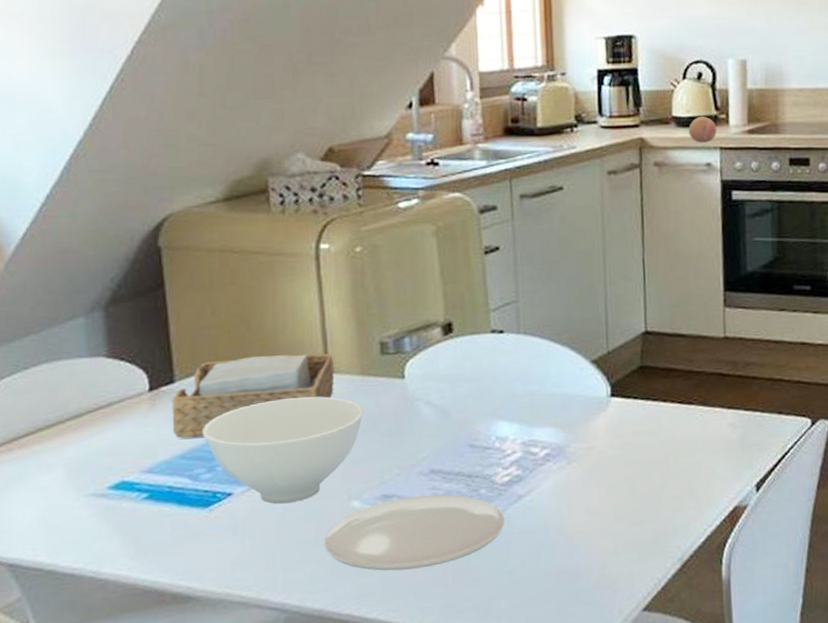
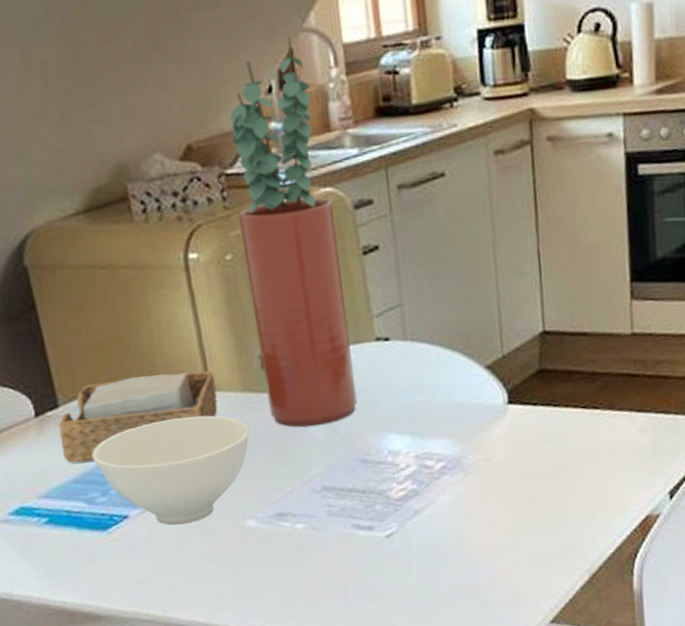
plate: present [324,494,505,571] -> none [222,511,403,588]
vase: none [370,62,470,411] -> present [229,36,358,427]
fruit: present [689,116,717,143] -> none [586,76,619,110]

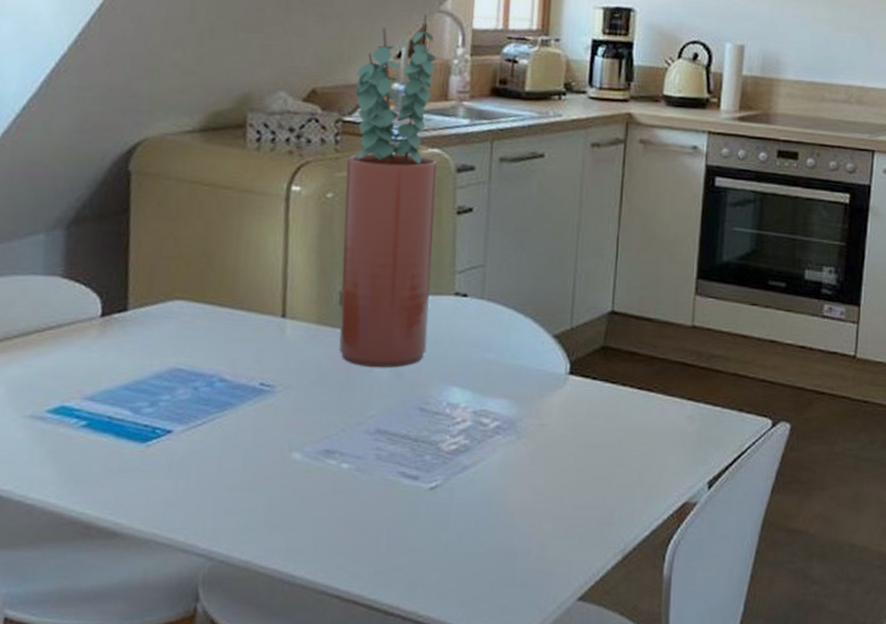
napkin holder: present [58,371,218,463] -> none [119,292,292,369]
bowl: present [92,415,250,525] -> none [149,339,316,448]

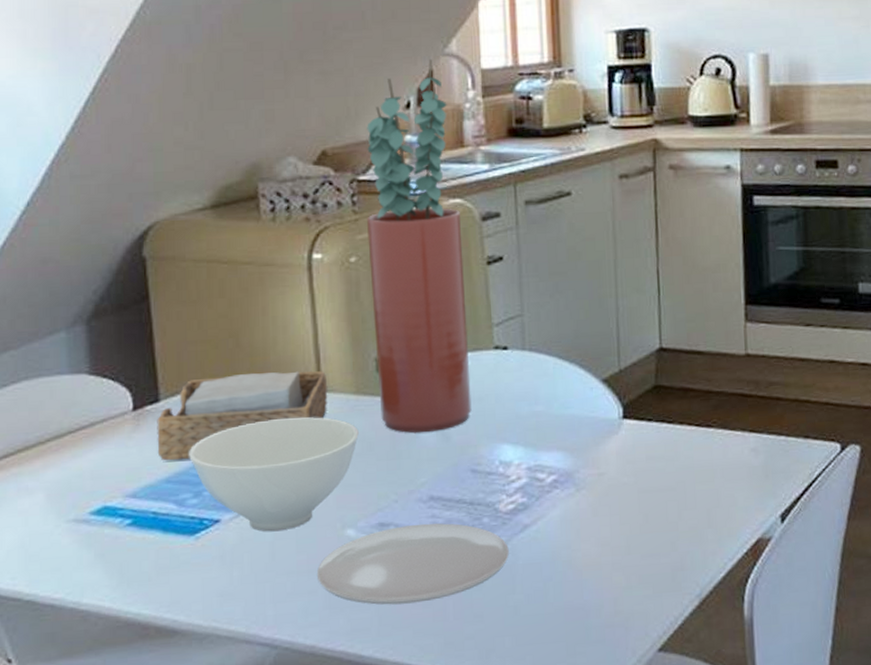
napkin holder: none [119,292,292,369] -> present [157,371,328,461]
bowl: none [149,339,316,448] -> present [189,417,359,532]
plate: none [259,454,447,530] -> present [316,523,509,605]

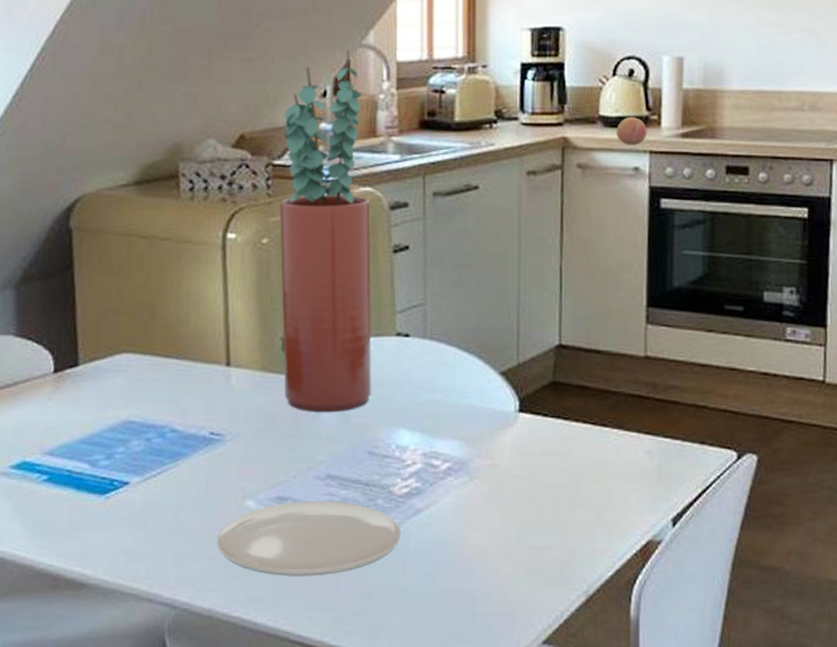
napkin holder: present [157,371,328,461] -> none [74,344,236,423]
bowl: present [189,417,359,532] -> none [103,389,263,497]
fruit: none [706,115,737,144] -> present [616,116,647,145]

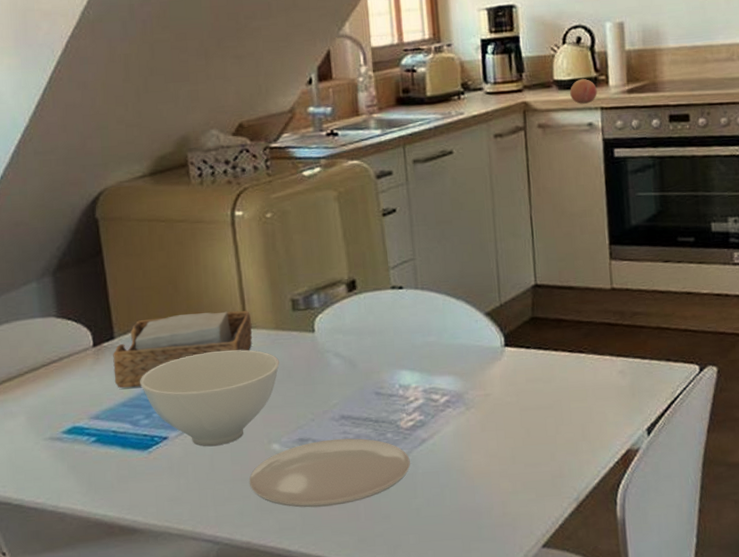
napkin holder: none [74,344,236,423] -> present [113,310,253,388]
bowl: none [103,389,263,497] -> present [140,349,279,447]
vase: present [279,49,372,413] -> none [276,40,374,362]

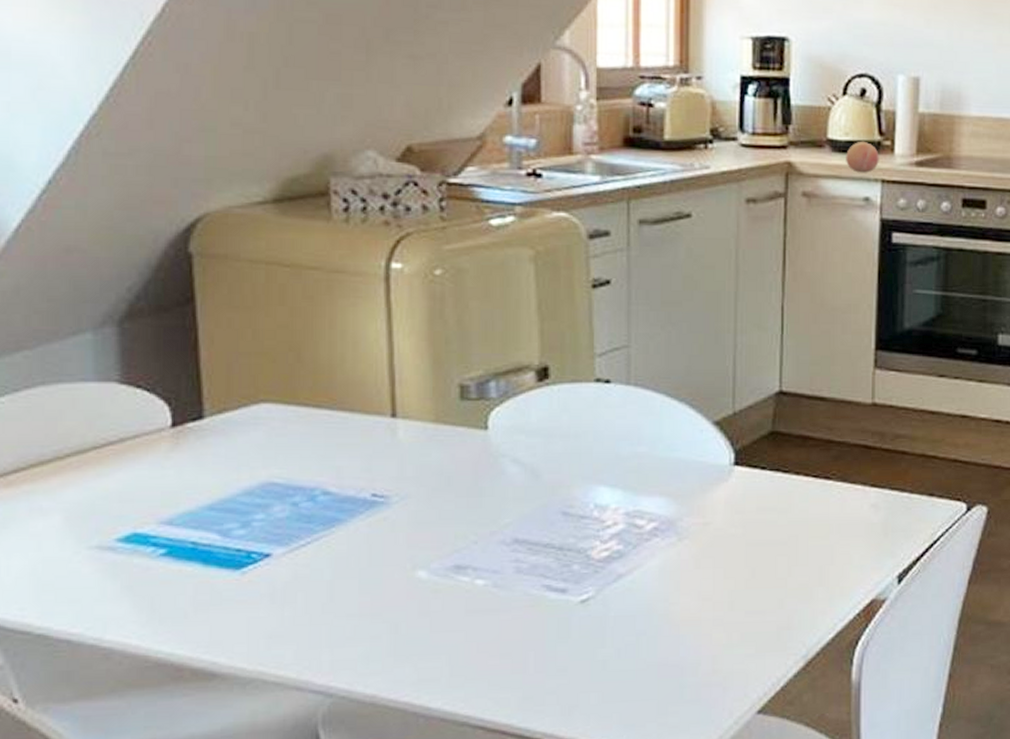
napkin holder: present [113,310,253,388] -> none [199,392,403,486]
bowl: present [140,349,279,447] -> none [237,444,436,570]
plate: present [249,438,410,508] -> none [381,568,600,655]

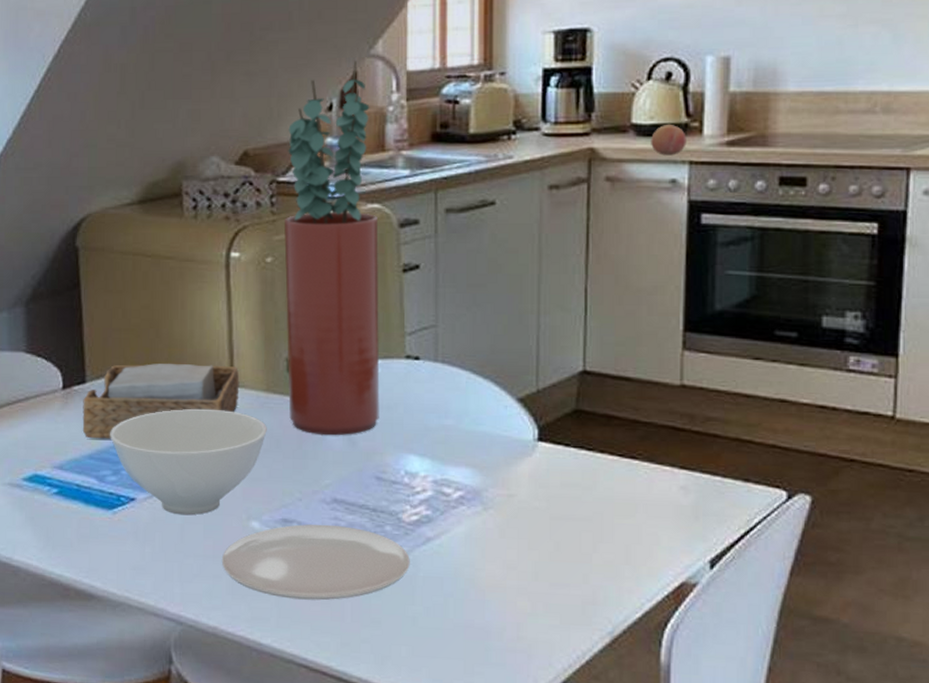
napkin holder: none [199,392,403,486] -> present [82,363,240,439]
bowl: none [237,444,436,570] -> present [110,408,267,515]
plate: none [381,568,600,655] -> present [221,524,410,601]
vase: none [455,50,567,470] -> present [283,60,380,435]

